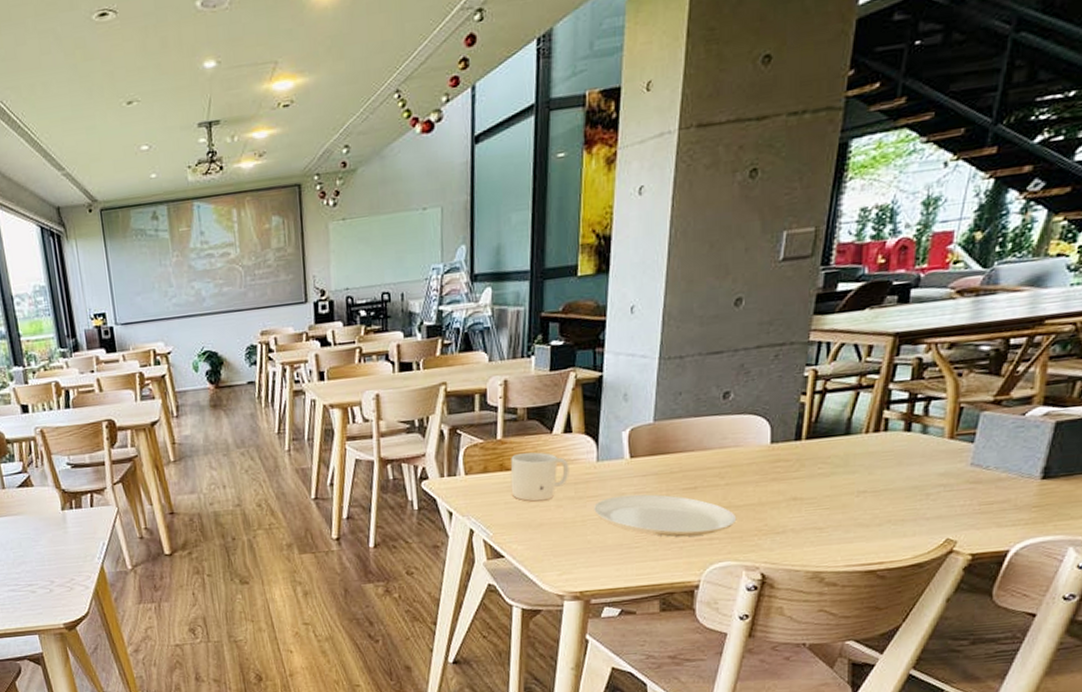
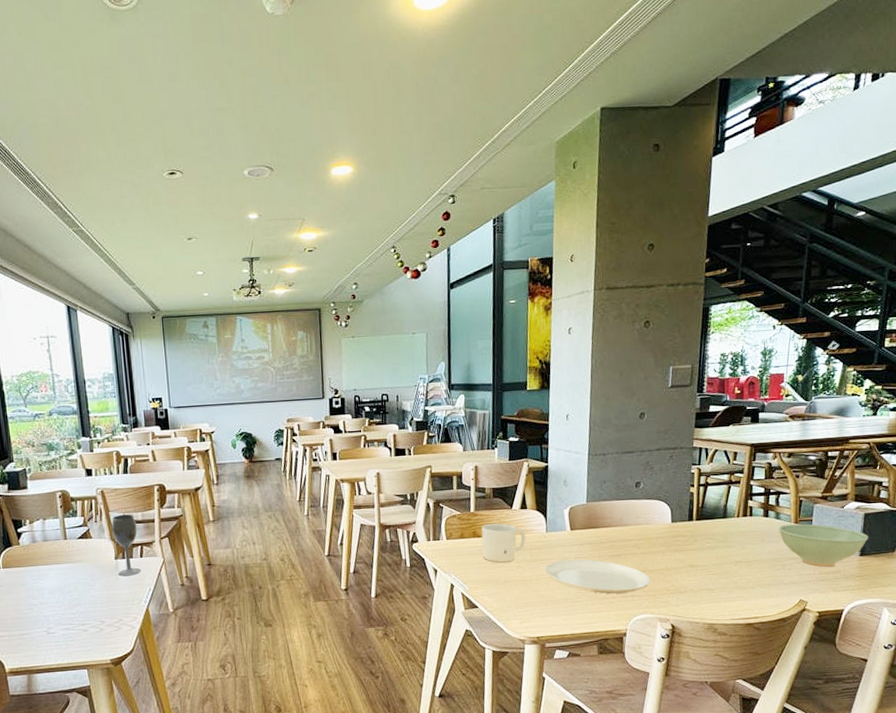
wine glass: none [55,456,93,530] -> present [111,514,141,577]
bowl: none [924,438,1059,496] -> present [779,523,869,567]

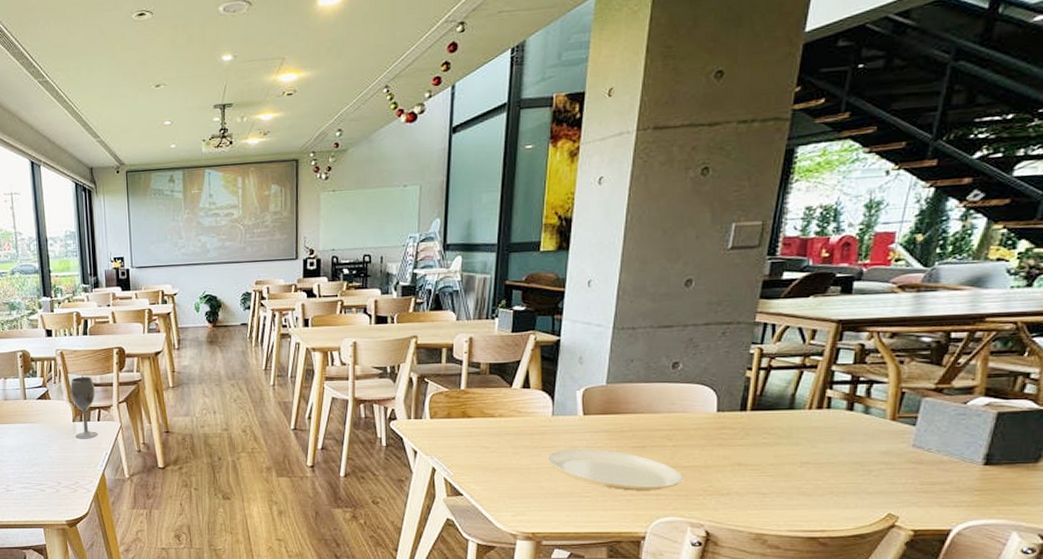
mug: present [481,523,526,563] -> none [471,403,526,447]
bowl: present [779,523,869,567] -> none [867,421,1001,476]

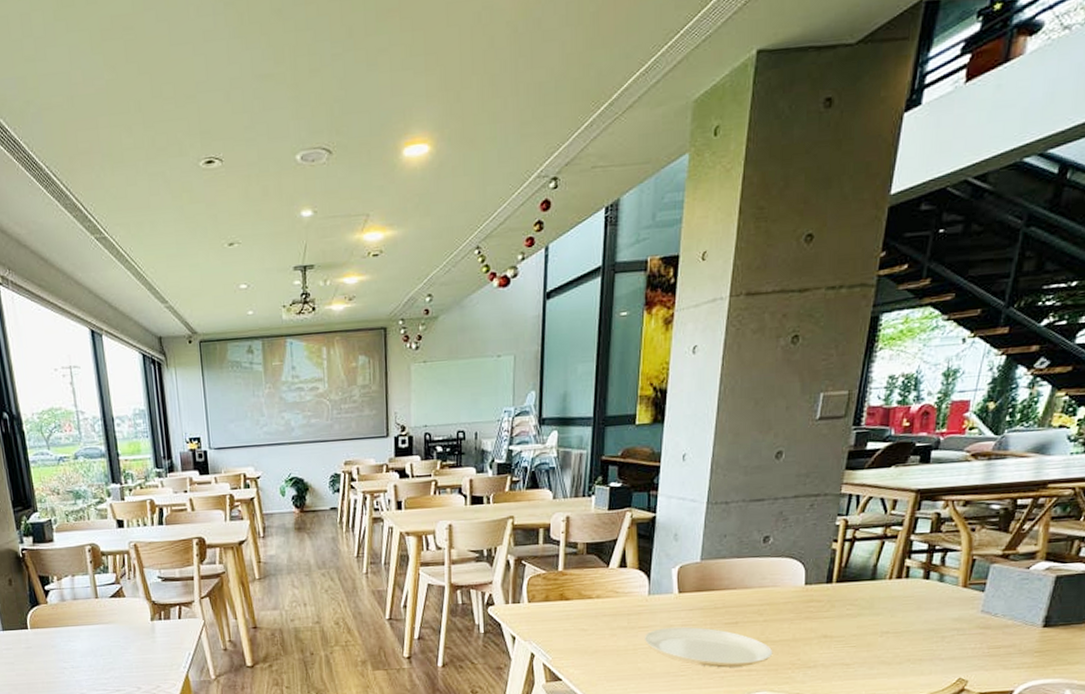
wine glass: present [69,377,98,439] -> none [146,570,180,640]

